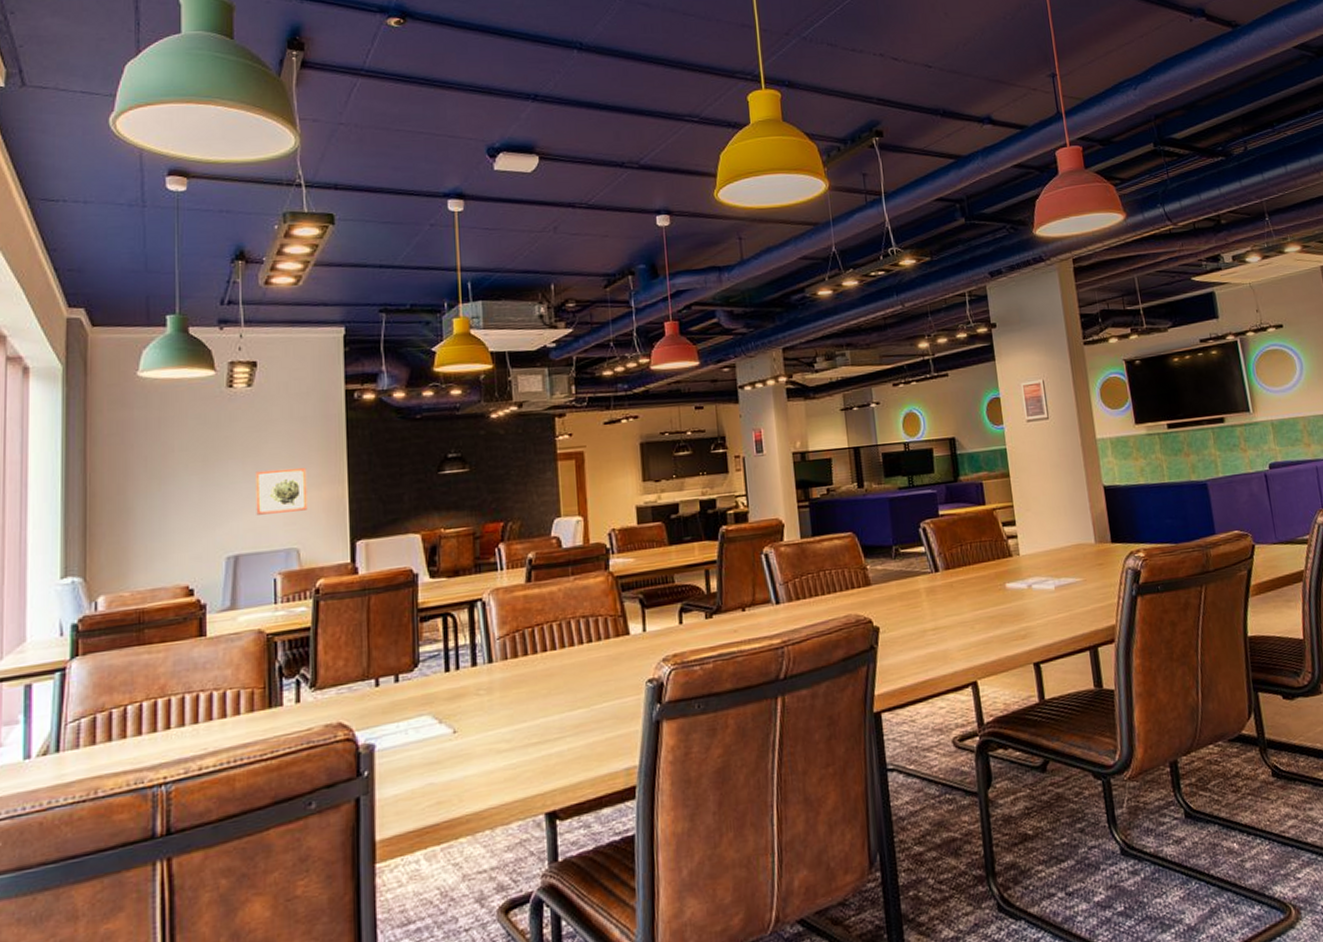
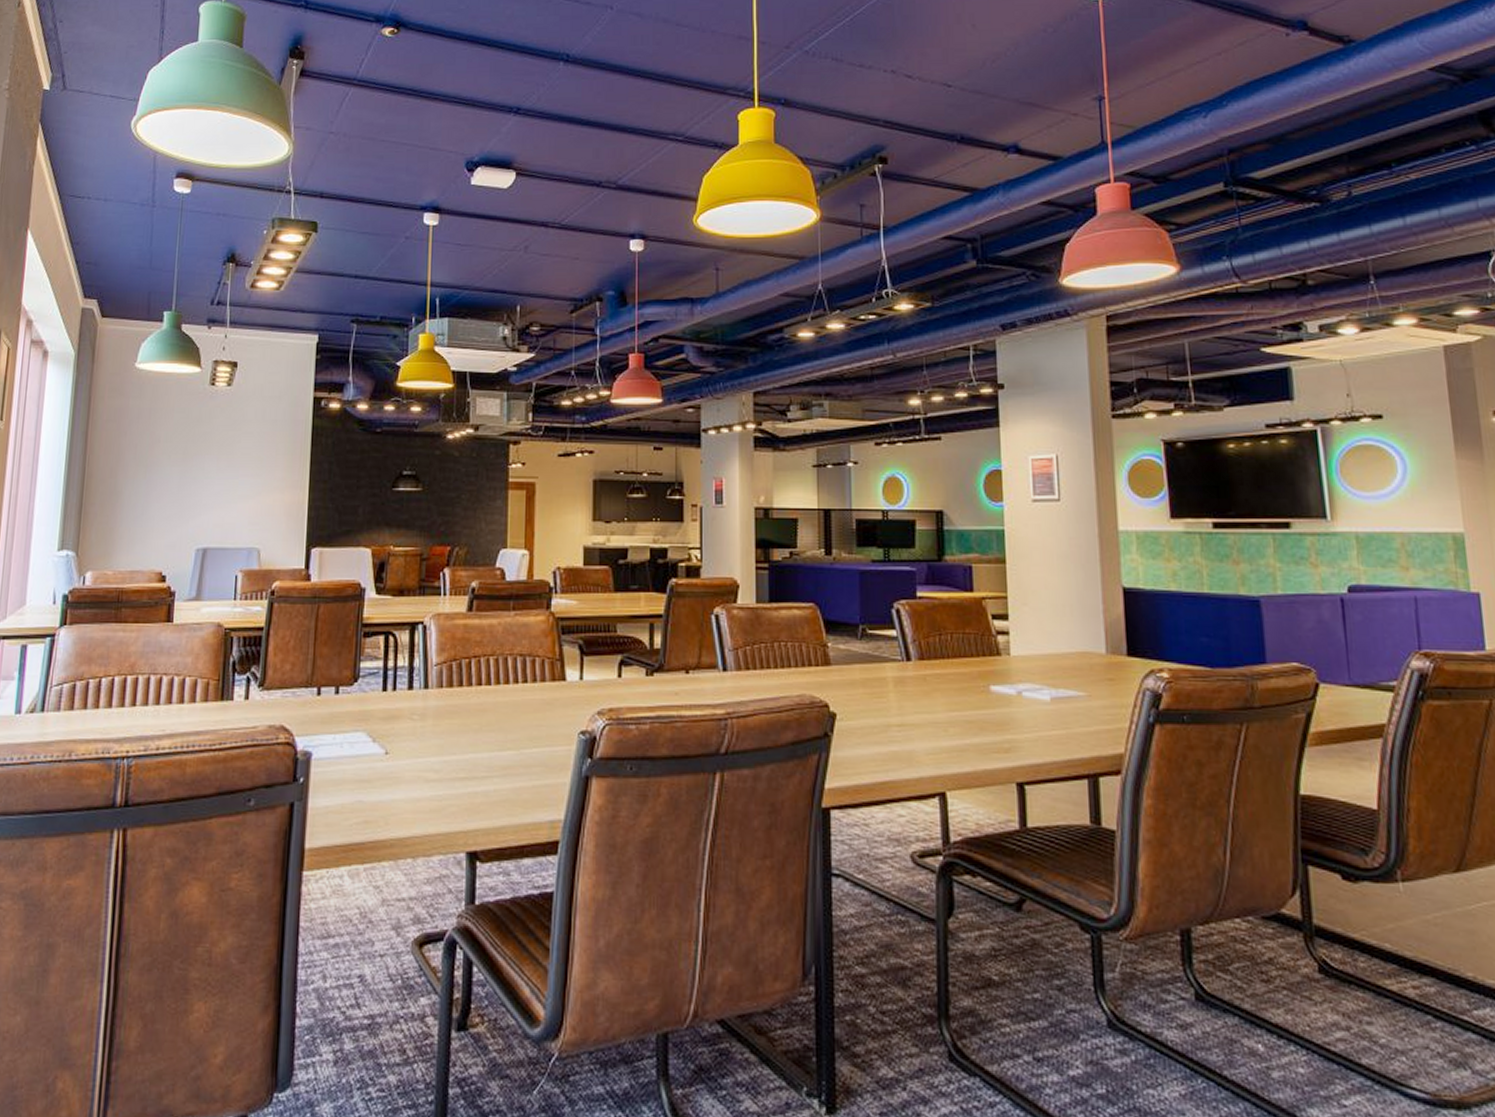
wall art: present [255,467,308,515] -> none [225,469,273,512]

